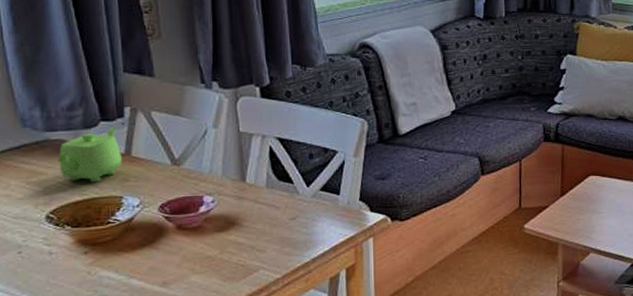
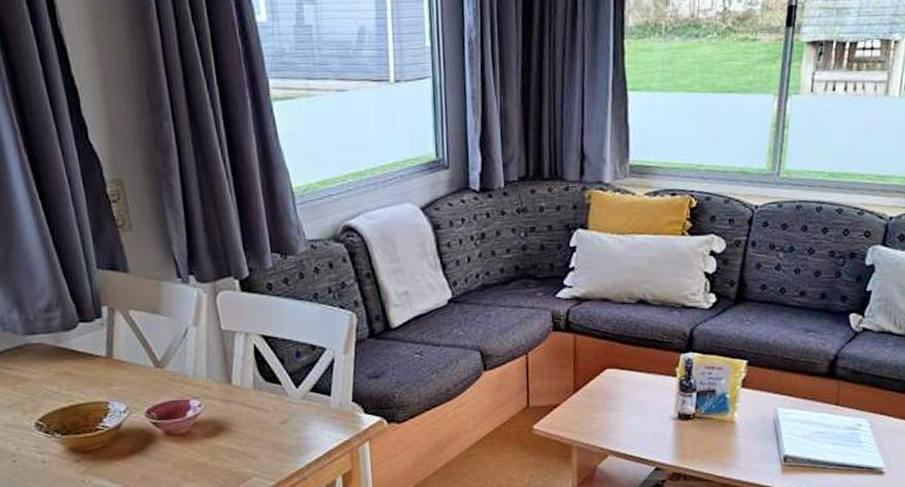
teapot: present [57,127,122,183] -> none [40,328,105,388]

